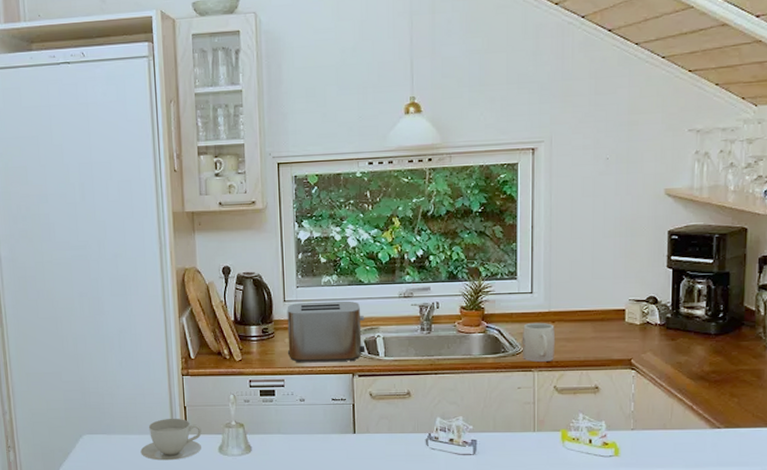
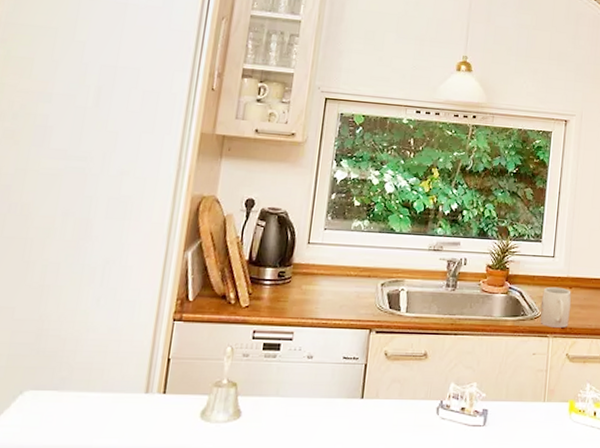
teacup: present [140,418,202,461] -> none [98,372,184,427]
toaster: present [287,300,366,363] -> none [302,246,392,315]

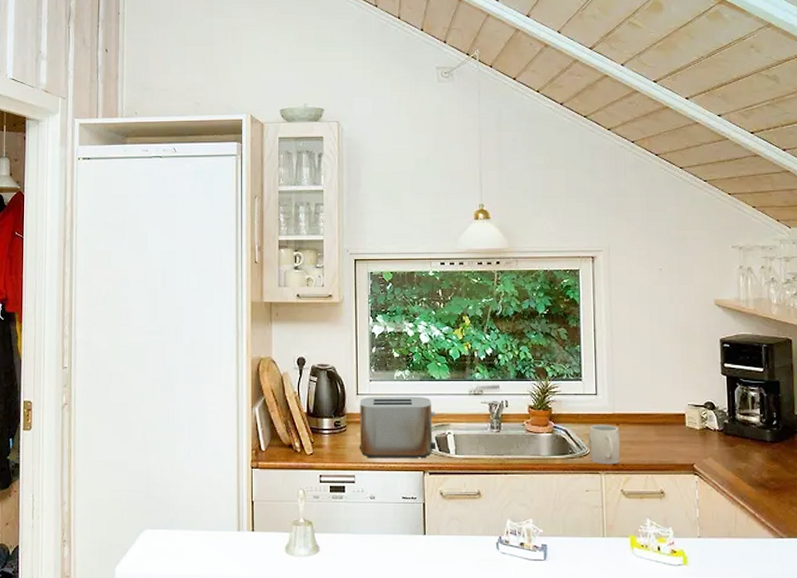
toaster: none [302,246,392,315] -> present [359,396,437,459]

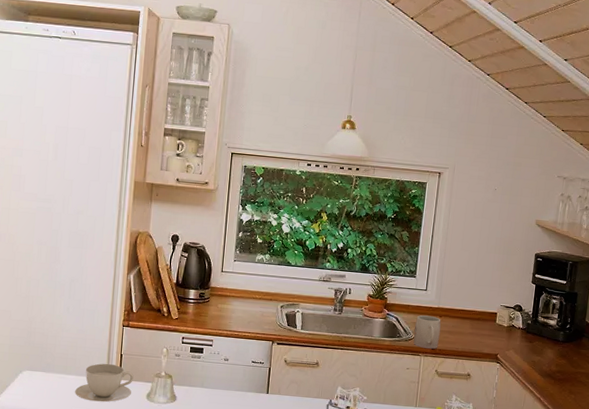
teacup: none [204,513,268,560] -> present [75,363,134,402]
toaster: present [359,396,437,459] -> none [218,274,289,330]

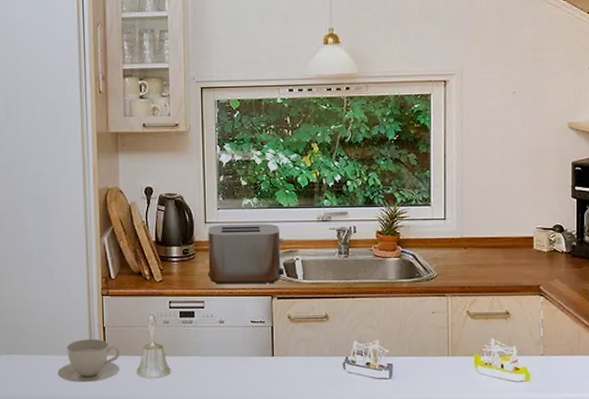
toaster: none [218,274,289,330] -> present [207,223,285,285]
mug: present [413,315,441,350] -> none [435,248,468,288]

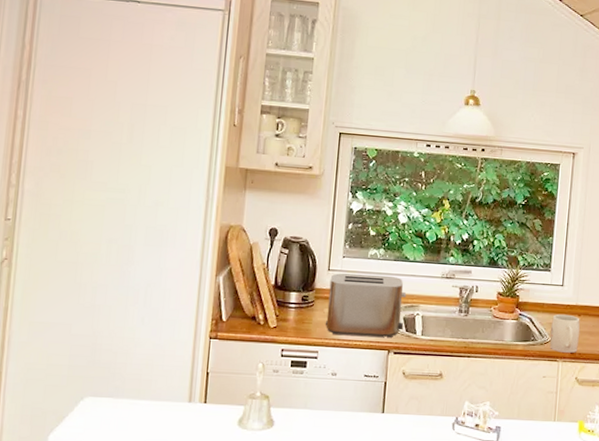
teacup: present [58,338,120,382] -> none [149,384,222,432]
mug: none [435,248,468,288] -> present [550,314,581,354]

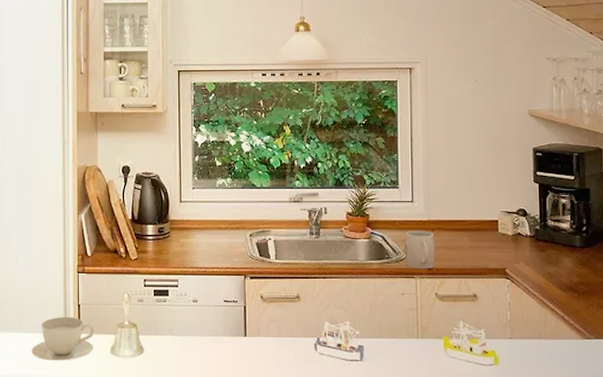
teacup: none [149,384,222,432] -> present [32,316,94,361]
toaster: present [325,273,407,337] -> none [182,203,257,264]

